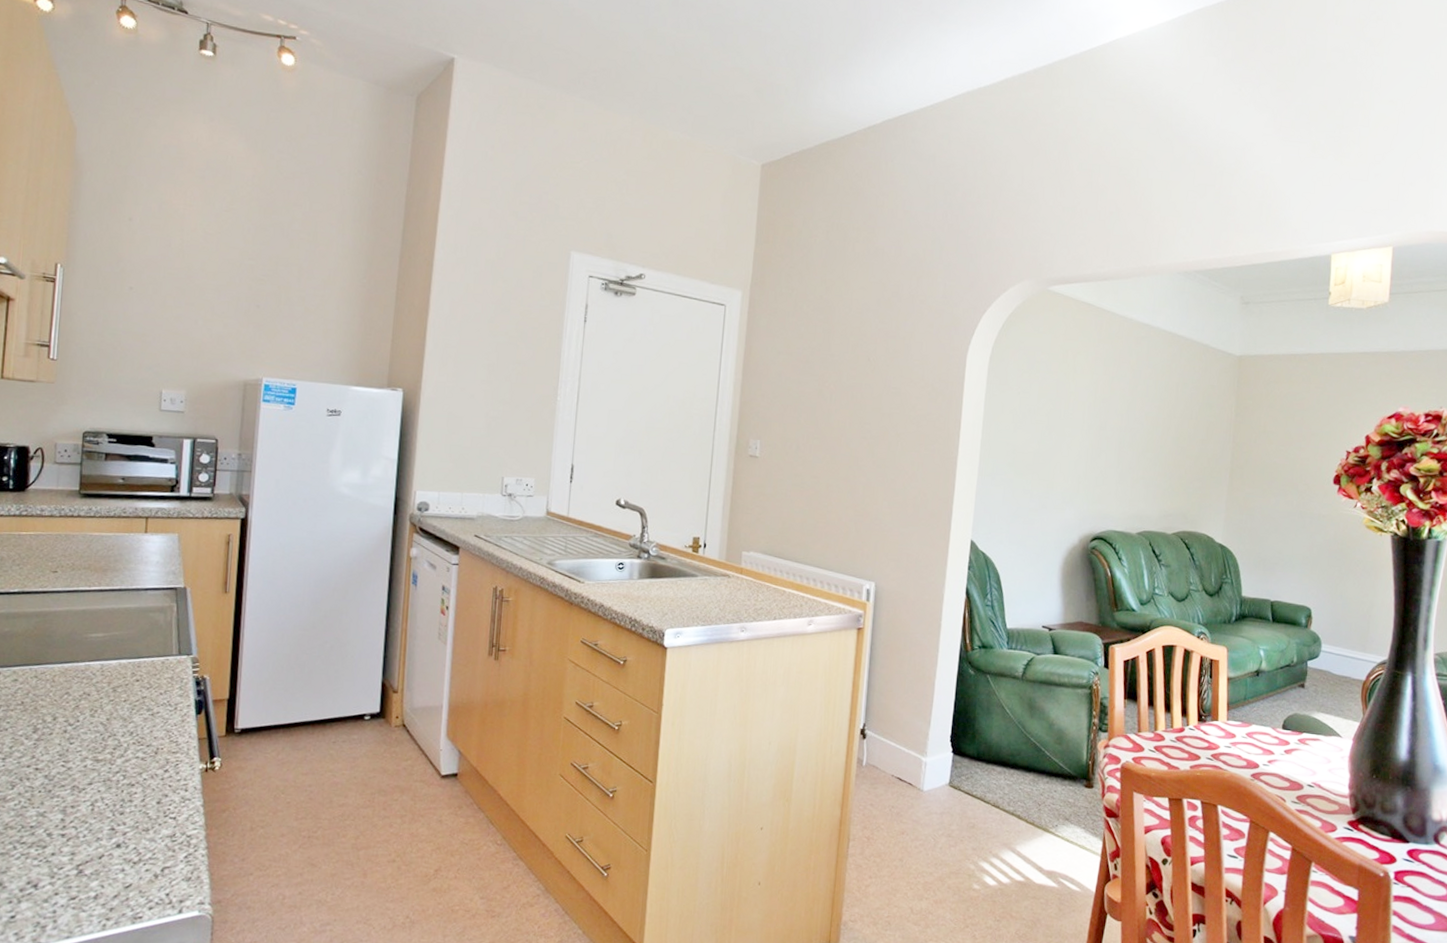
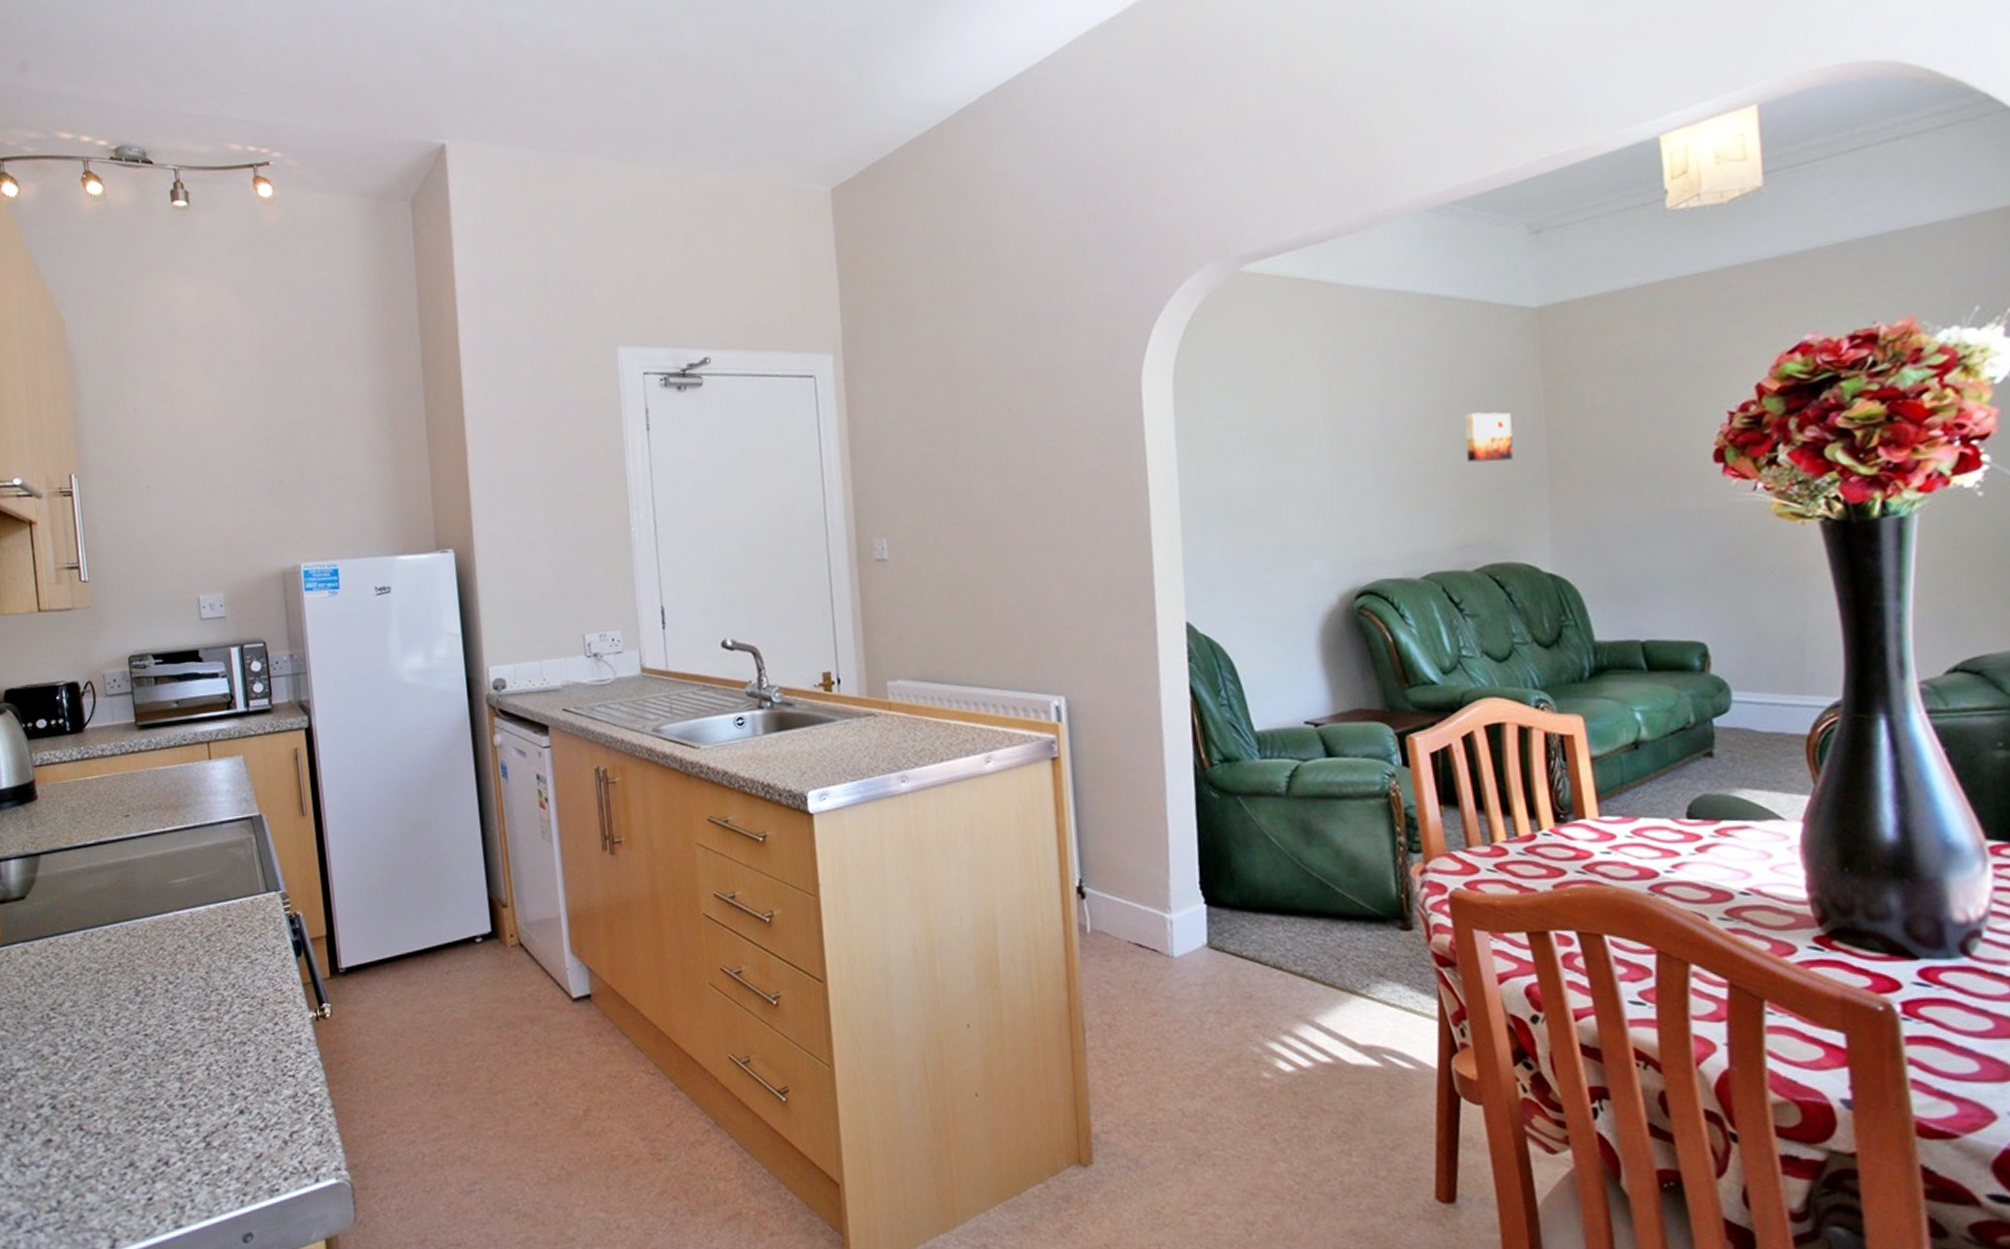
wall art: none [1178,421,1212,460] -> present [1465,412,1514,463]

